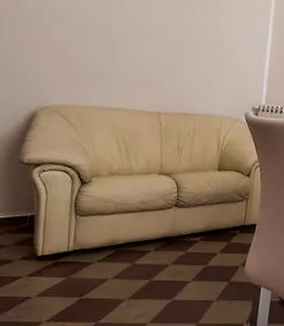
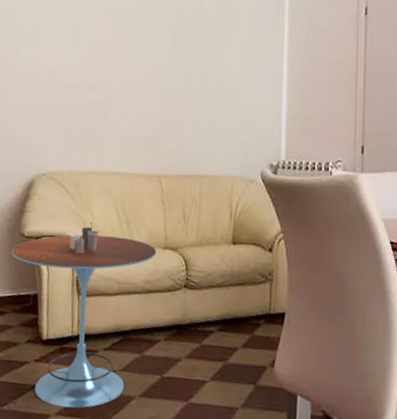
side table: none [9,151,152,315] -> present [12,222,157,409]

